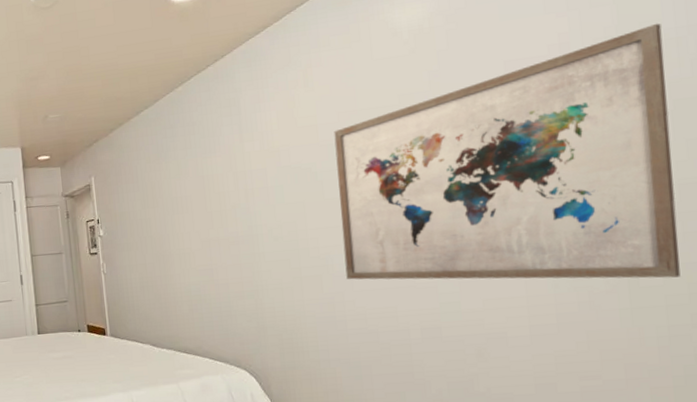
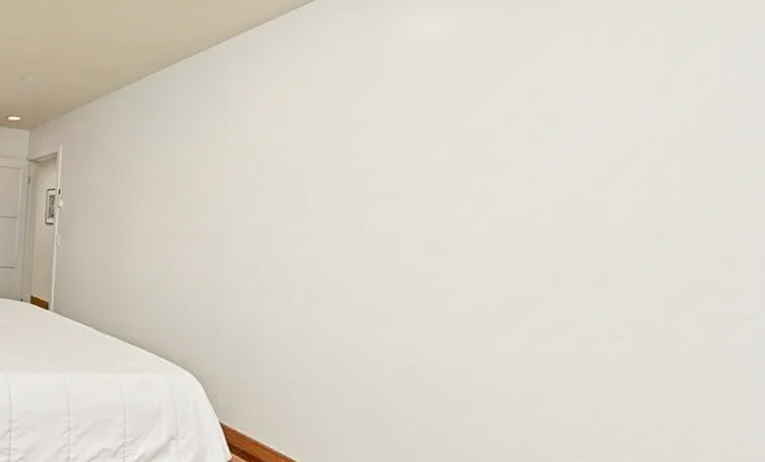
wall art: present [334,23,681,280] -> none [318,75,723,362]

